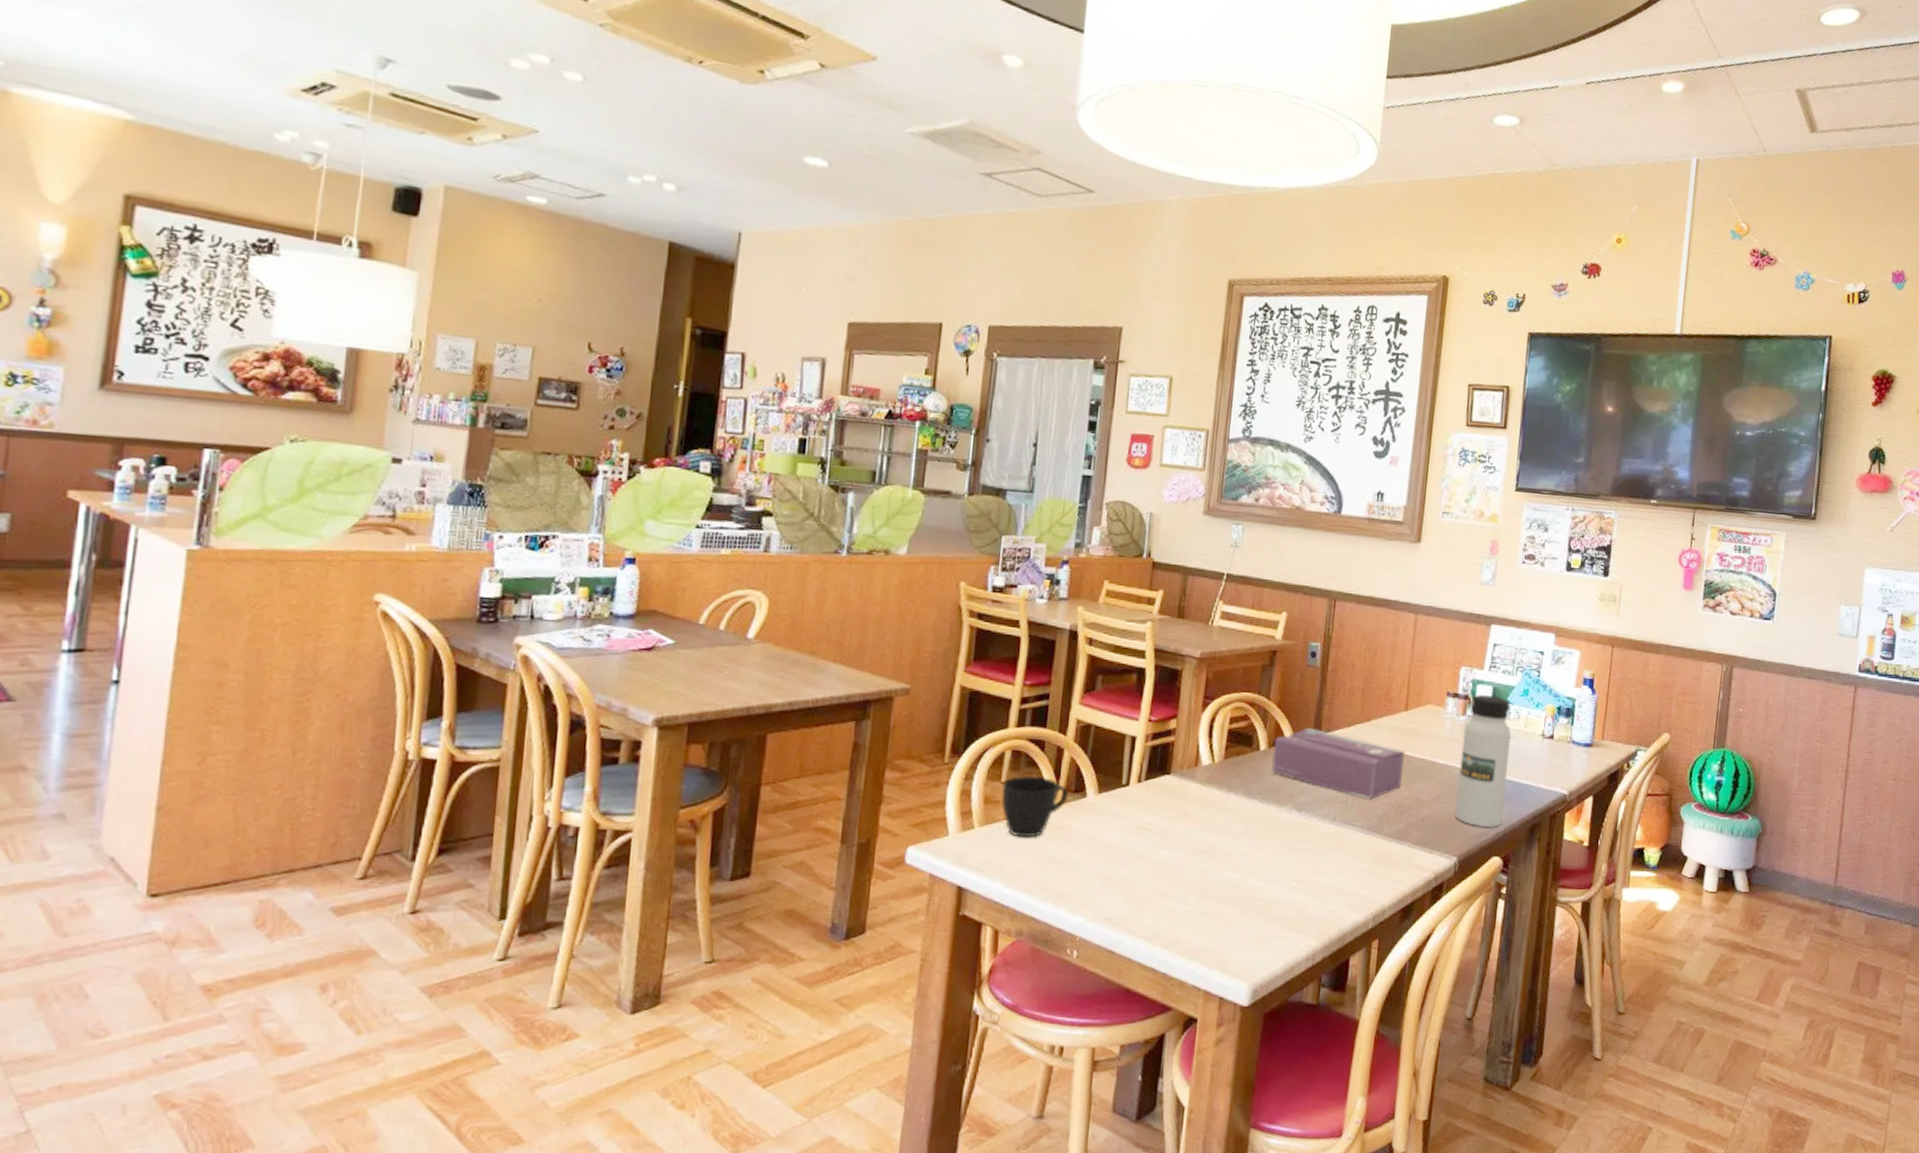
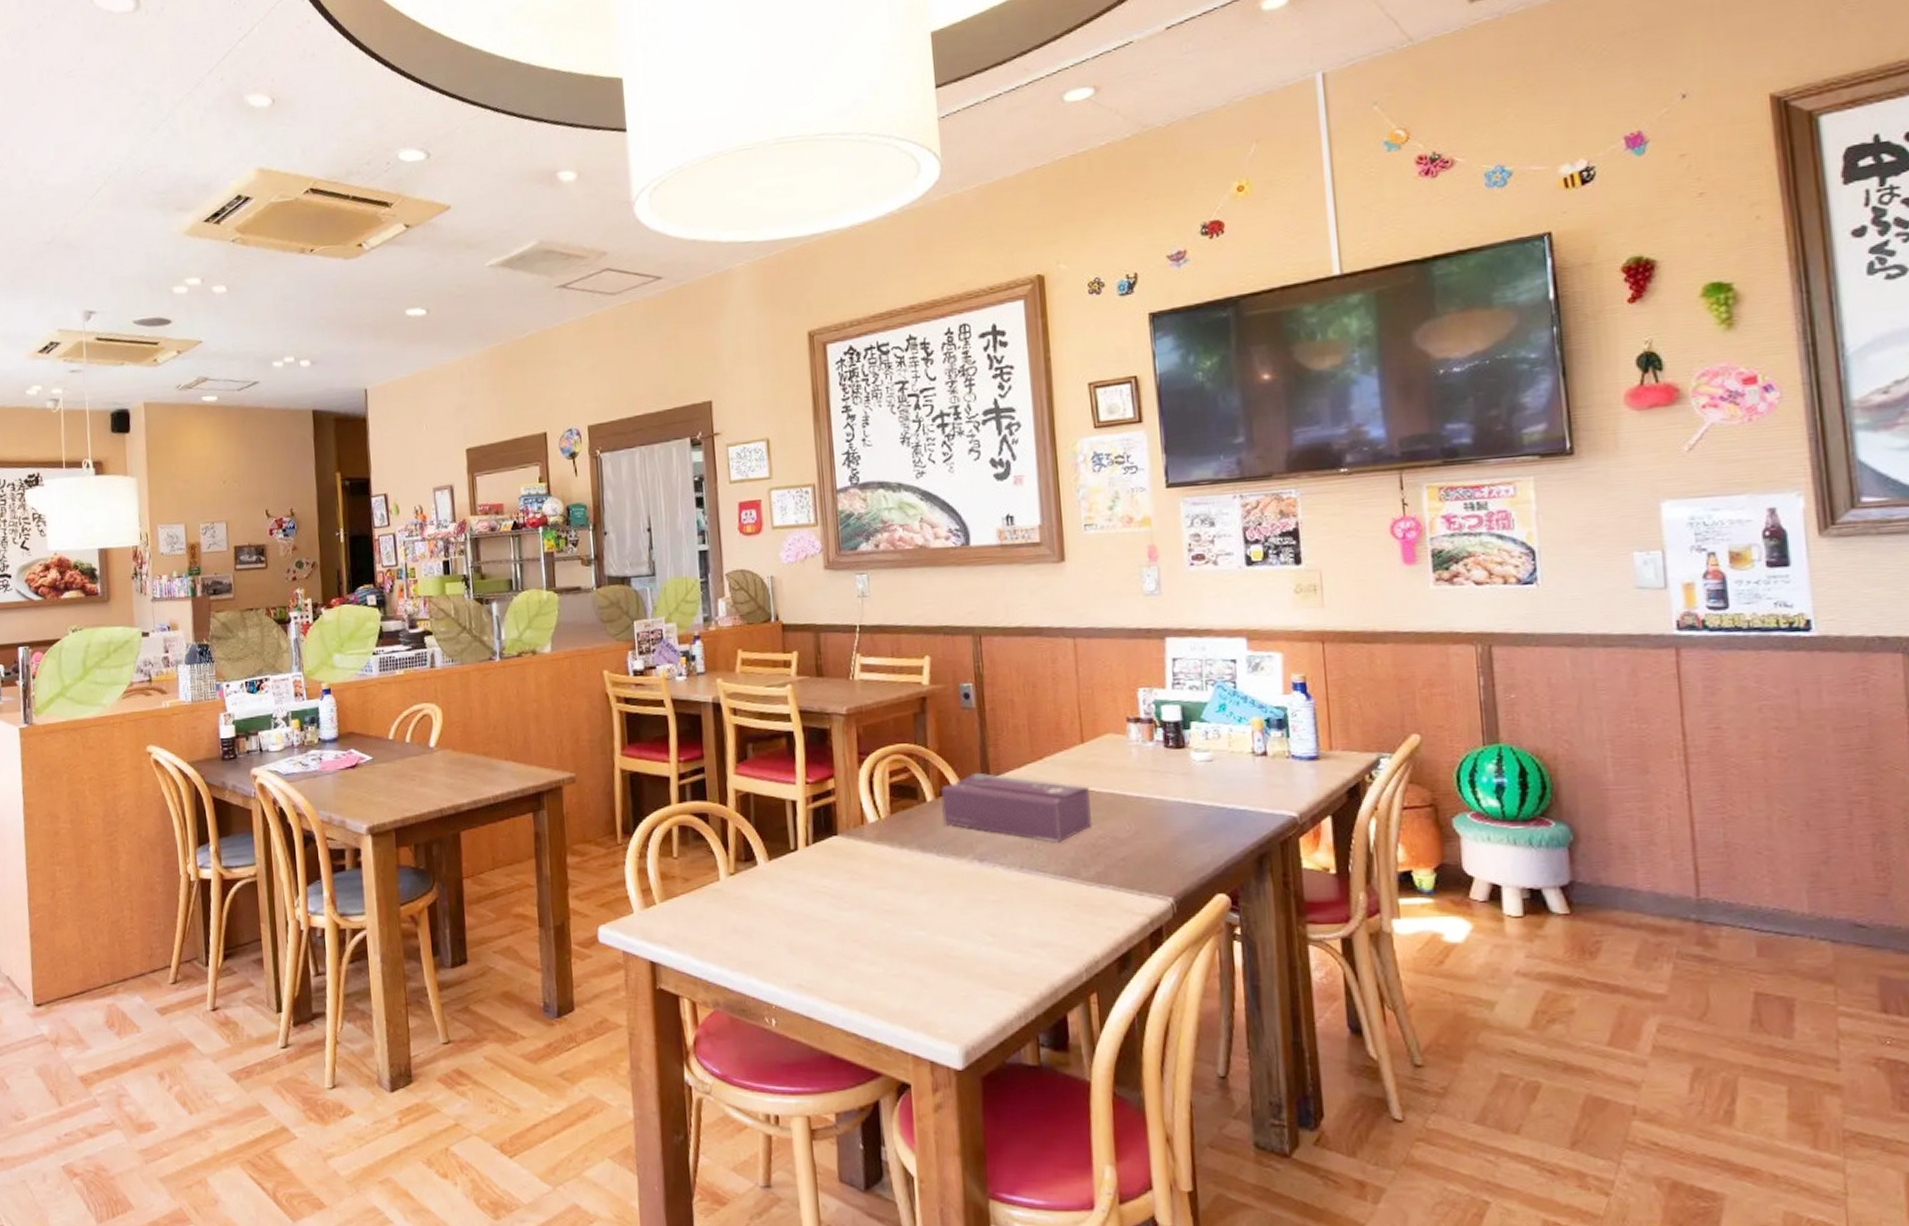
cup: present [1001,775,1069,838] -> none [675,848,741,910]
water bottle: present [1455,695,1511,827] -> none [1154,715,1222,862]

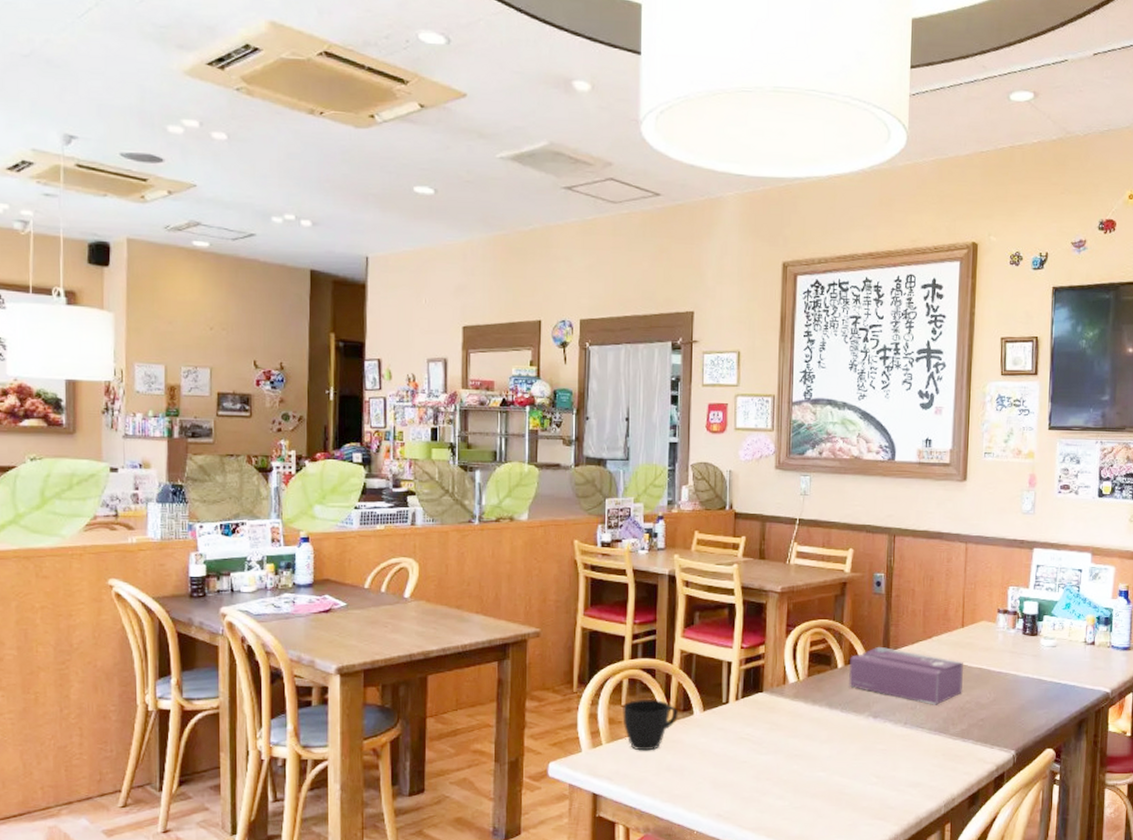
cup: none [675,848,741,910] -> present [623,699,679,751]

